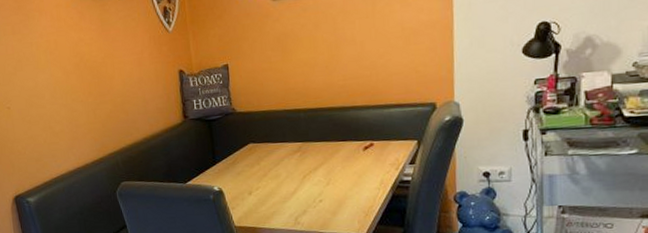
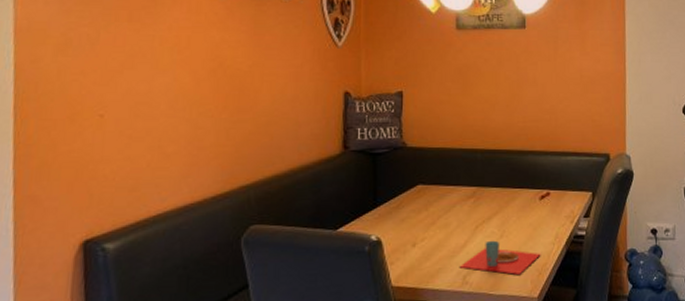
place setting: none [291,187,367,216] -> present [459,240,541,275]

